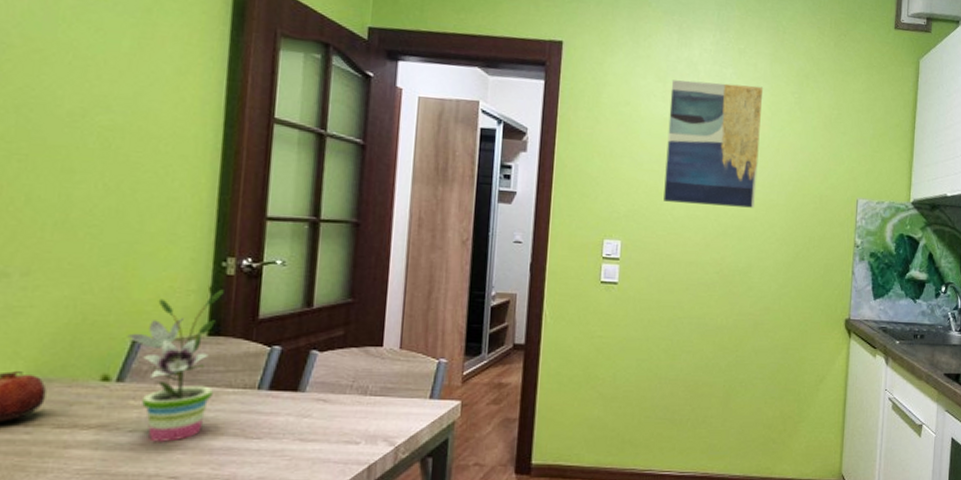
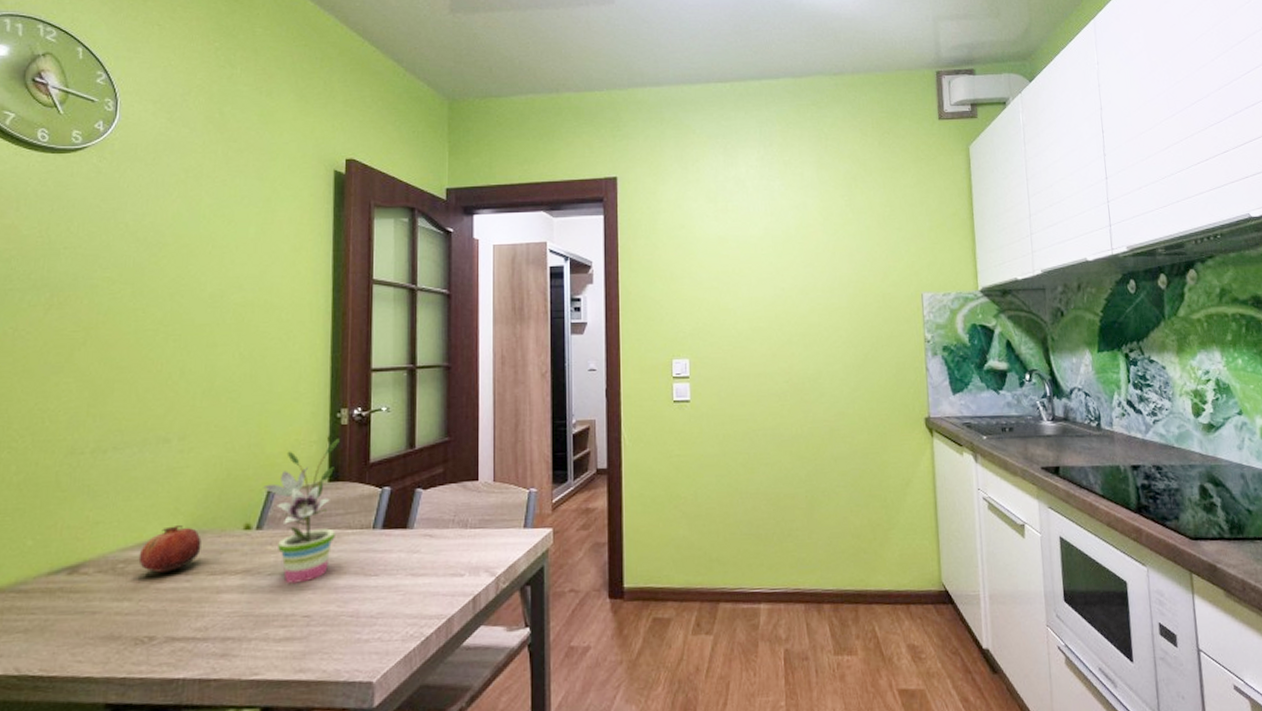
wall art: present [663,80,764,208] -> none [722,194,817,316]

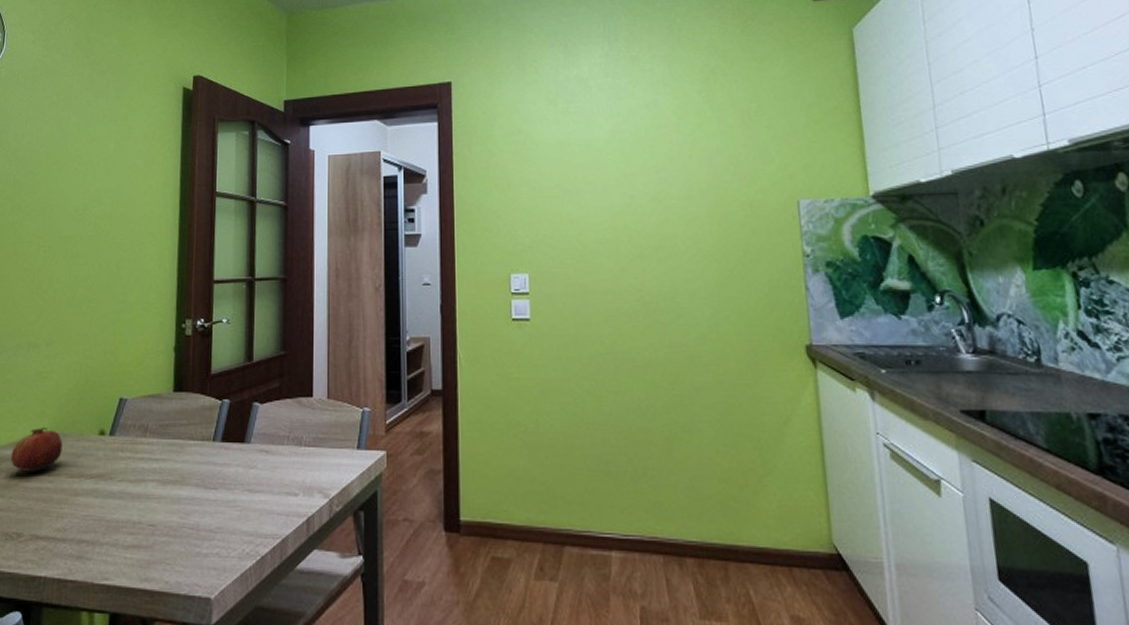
potted plant: present [263,438,340,584] -> none [116,349,184,491]

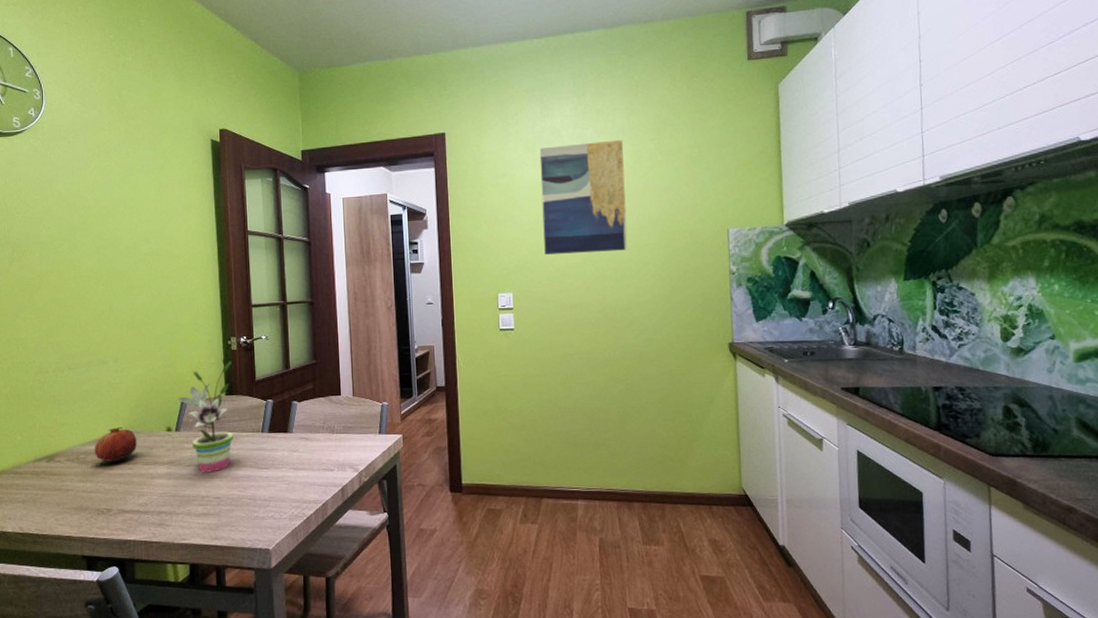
potted plant: none [116,349,184,491] -> present [178,361,234,473]
wall art: none [562,91,673,227] -> present [539,139,628,255]

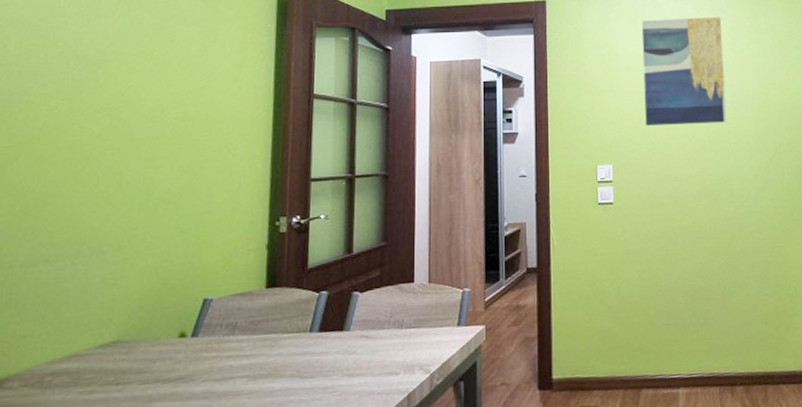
fruit: present [94,427,137,462] -> none [67,336,134,384]
potted plant: present [178,361,234,473] -> none [199,245,278,389]

